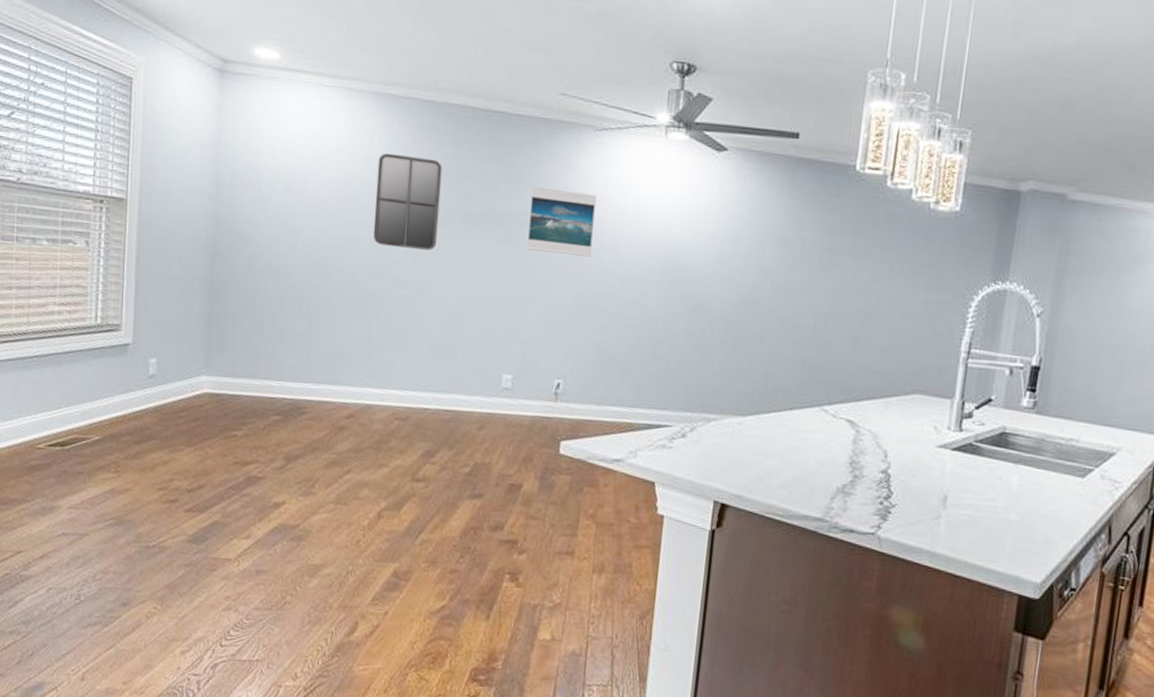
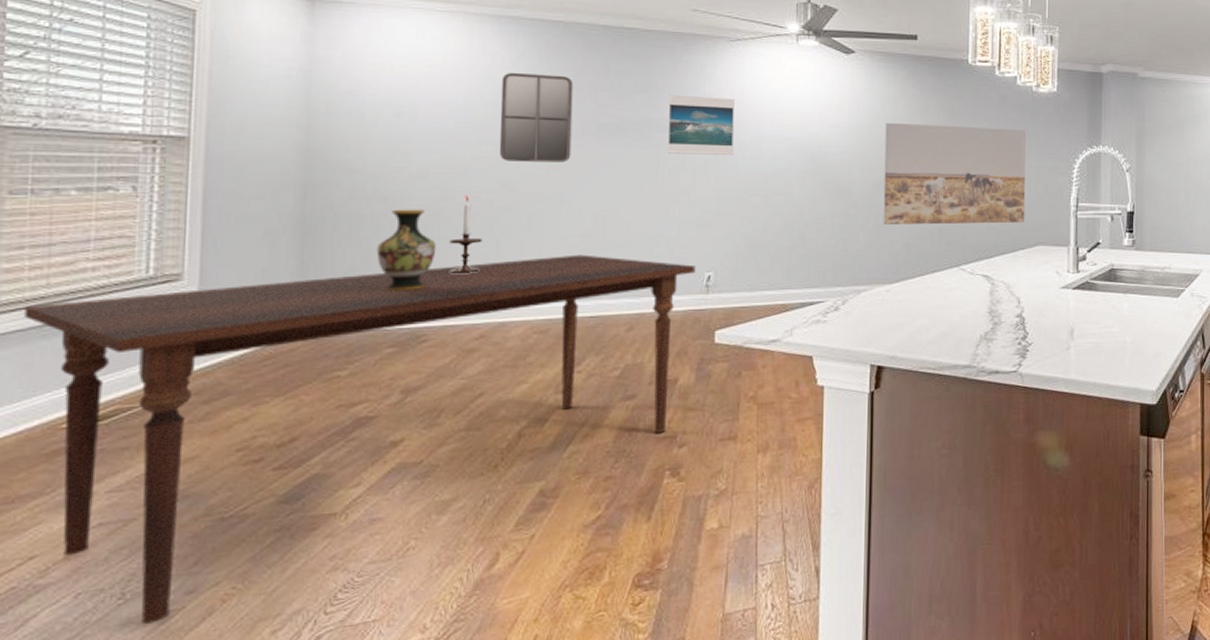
dining table: none [12,339,547,625] -> present [23,254,696,624]
vase: none [268,283,317,363] -> present [376,209,437,291]
candlestick: none [327,275,356,353] -> present [448,195,483,273]
wall art: none [741,233,916,365] -> present [883,122,1026,225]

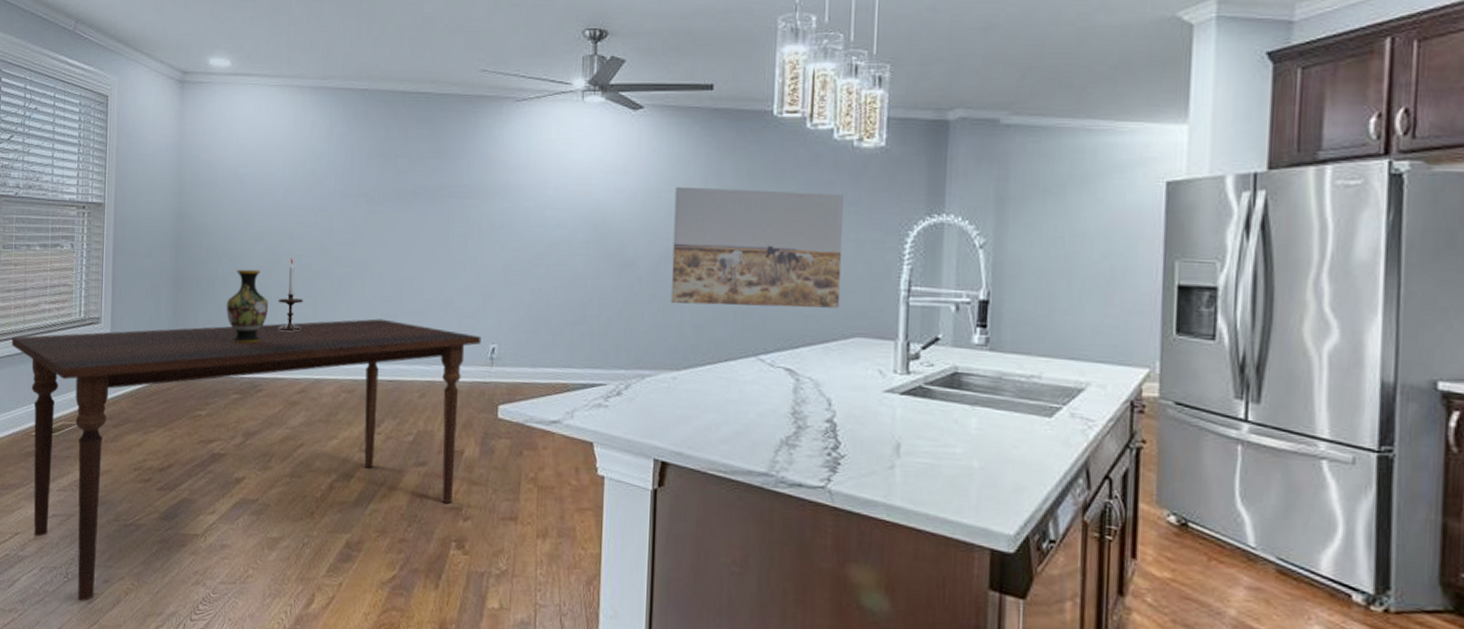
home mirror: present [499,72,574,163] -> none [316,141,376,228]
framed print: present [667,95,734,155] -> none [456,160,520,222]

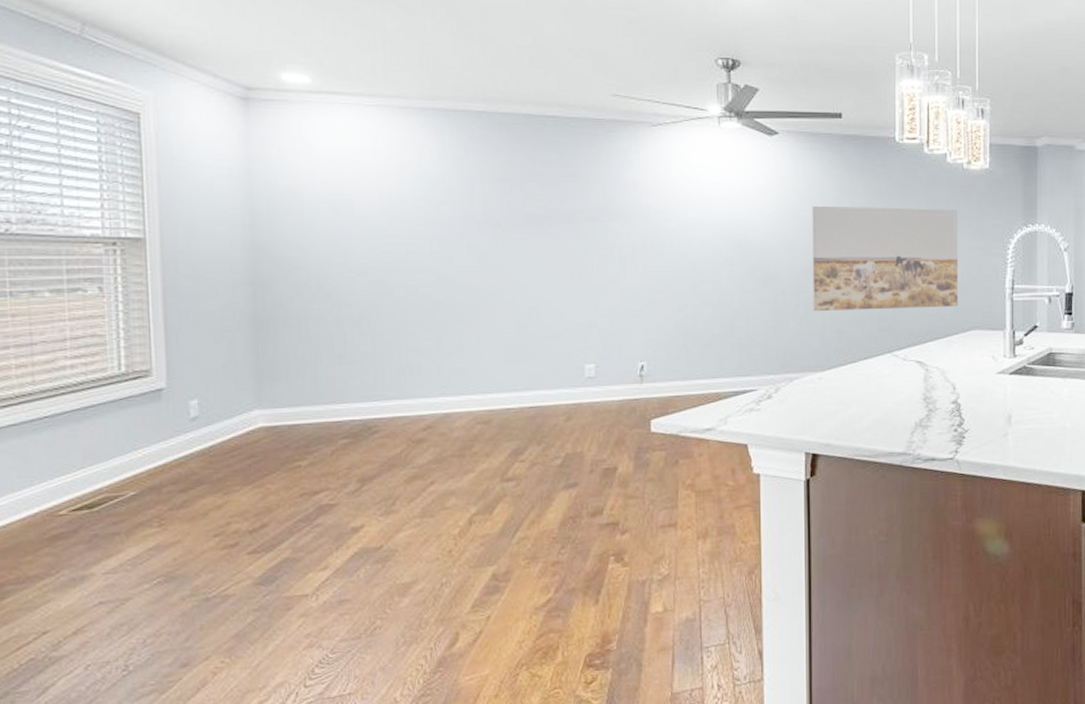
dining table: present [11,318,481,601] -> none [15,346,629,693]
vase: present [226,269,269,344] -> none [325,304,381,384]
candlestick: present [278,258,303,331] -> none [391,289,423,366]

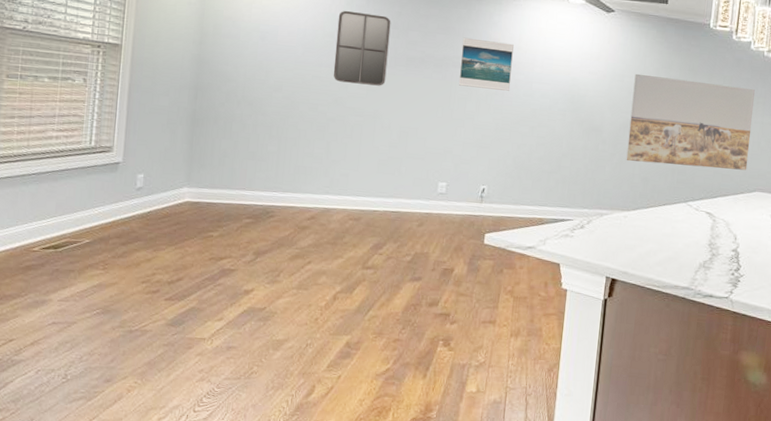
home mirror: none [430,165,502,255] -> present [333,10,391,86]
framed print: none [593,183,660,243] -> present [458,37,514,91]

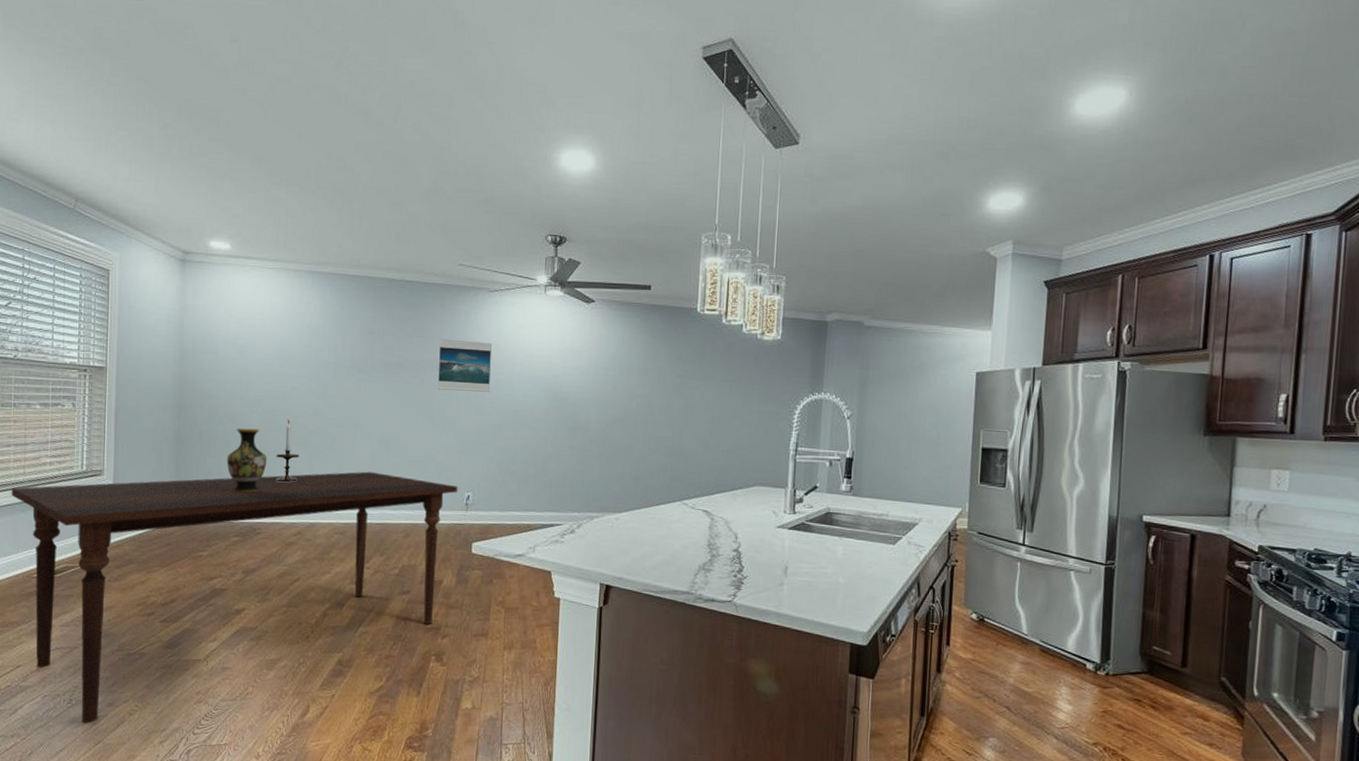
dining table: none [12,159,474,399] -> present [11,471,458,723]
vase: none [242,112,285,176] -> present [226,428,267,493]
candlestick: none [293,106,317,168] -> present [275,419,299,482]
home mirror: present [333,10,391,86] -> none [311,318,366,395]
wall art: present [626,73,755,171] -> none [615,366,749,464]

